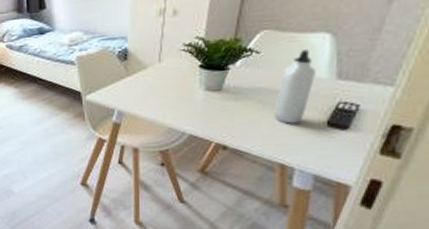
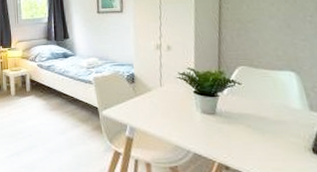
water bottle: present [274,49,315,124] -> none [263,84,292,149]

